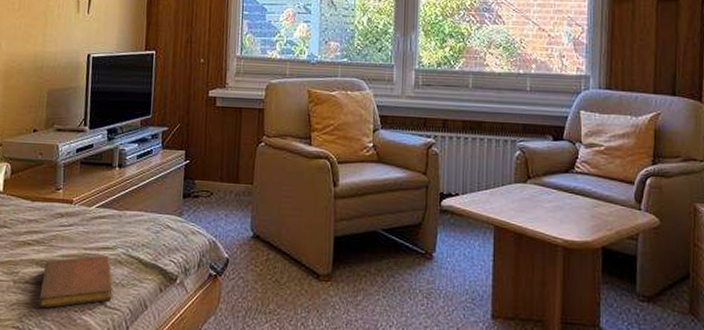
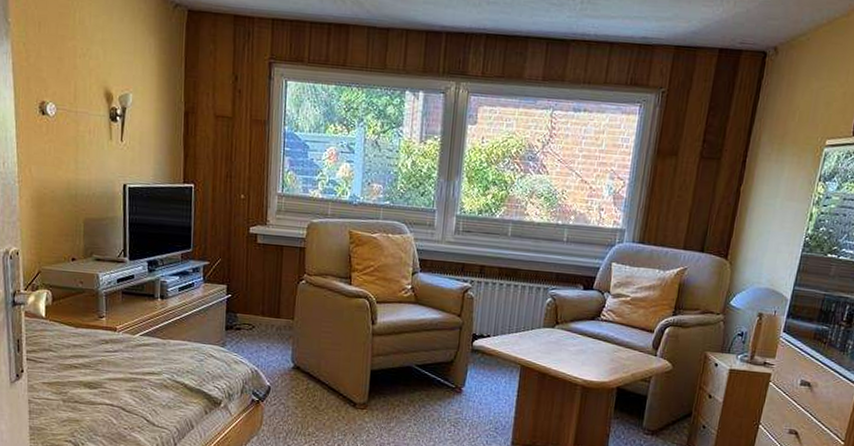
notebook: present [38,255,113,309] -> none [89,380,160,426]

